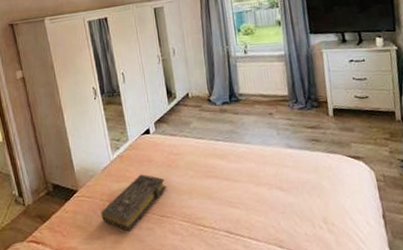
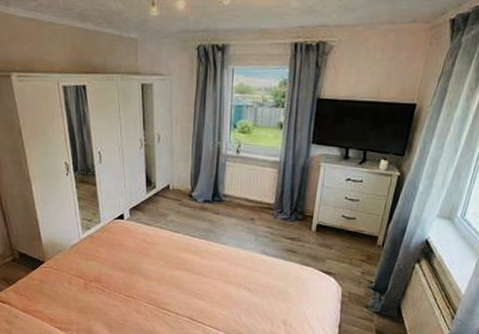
book: present [100,174,167,232] -> none [67,256,136,305]

